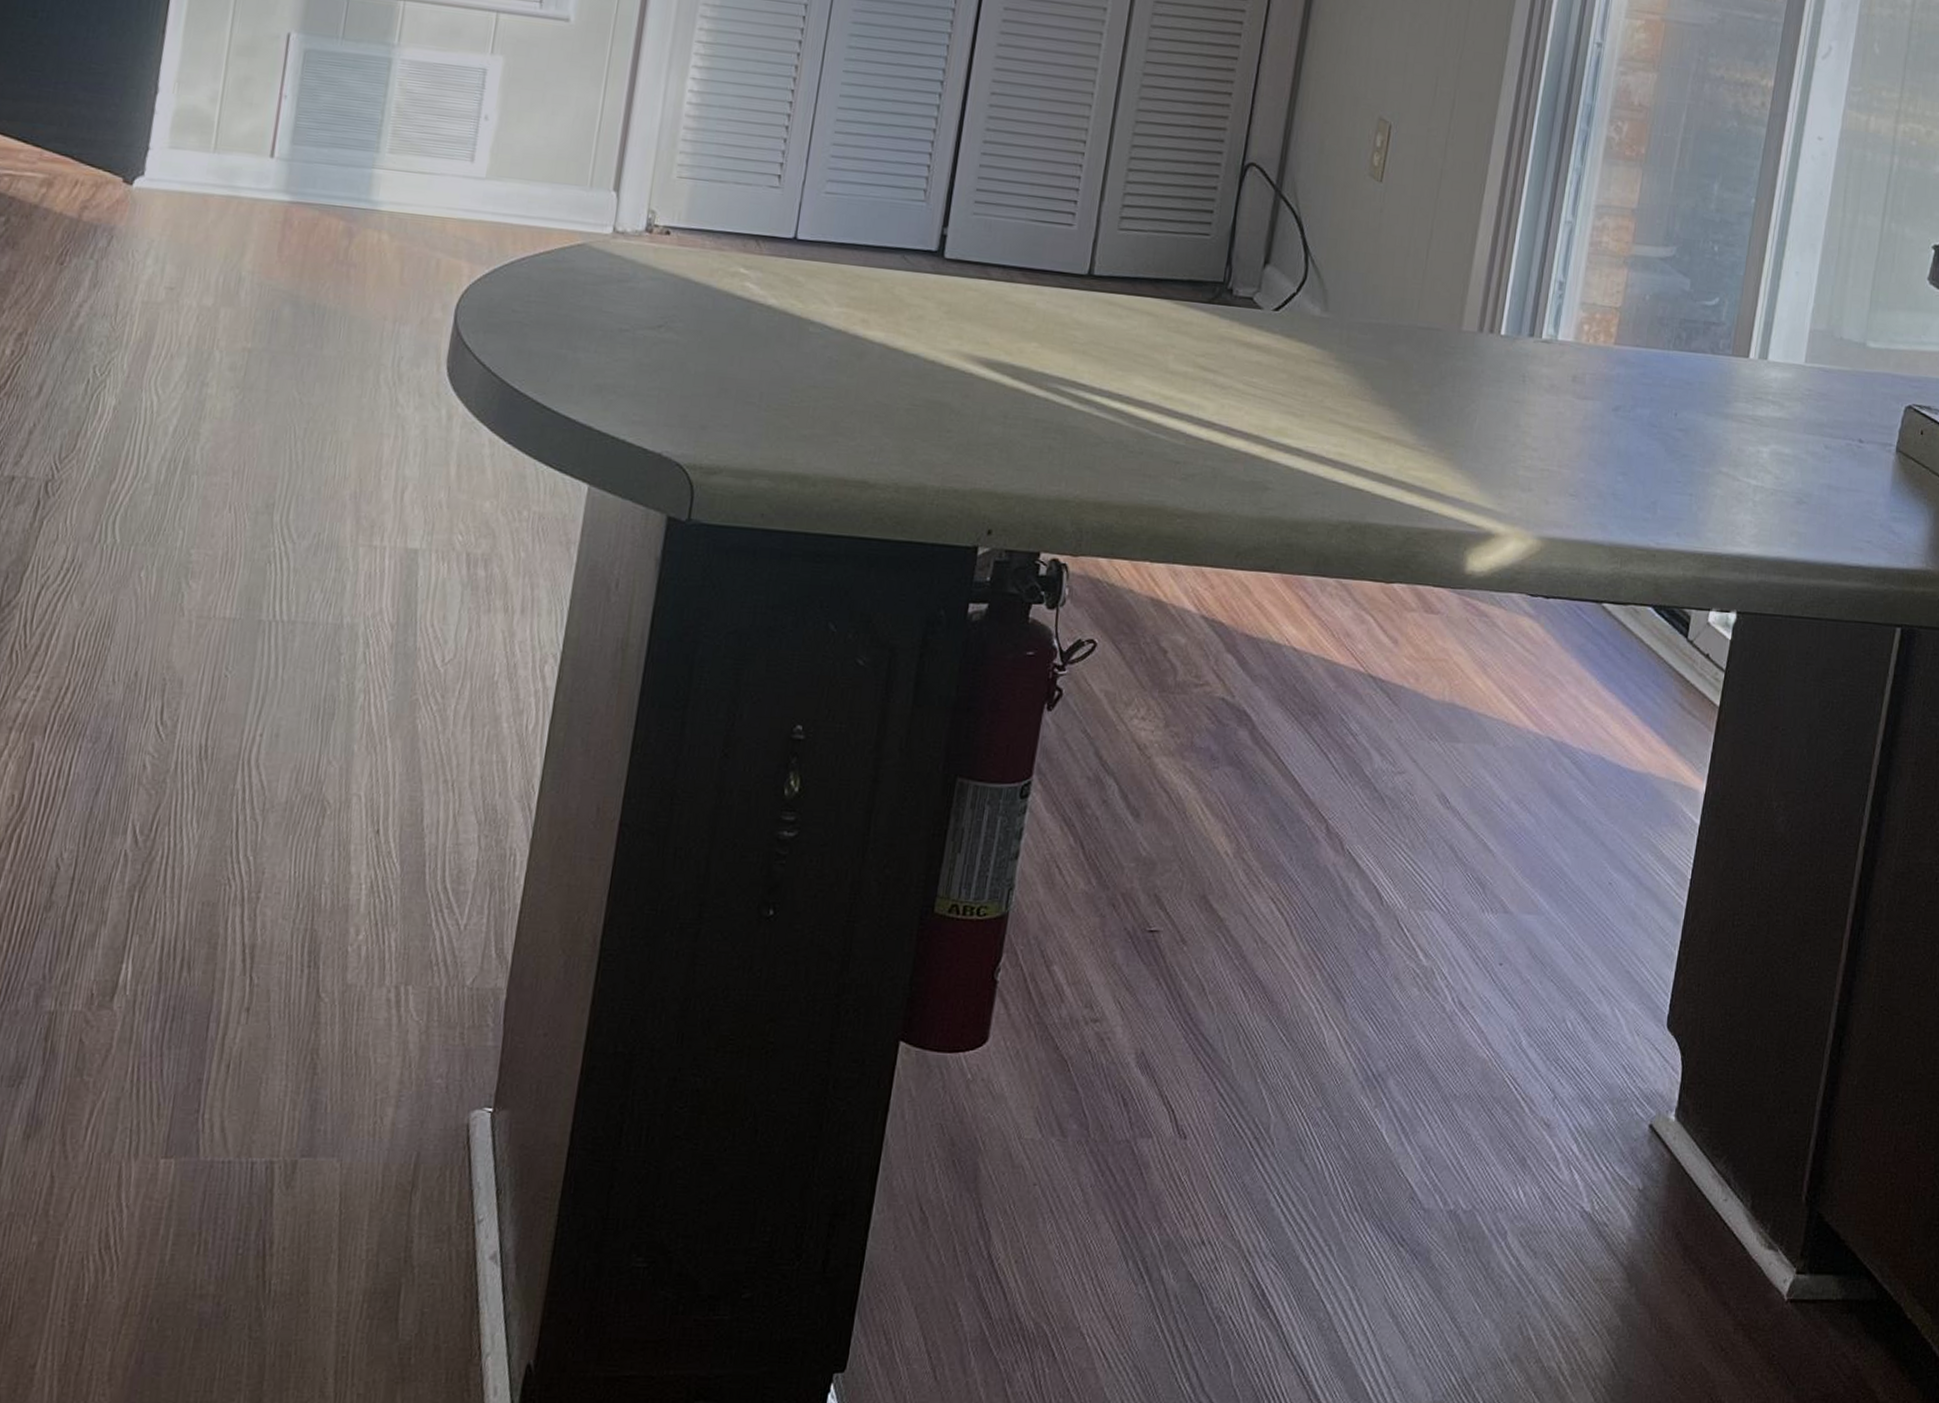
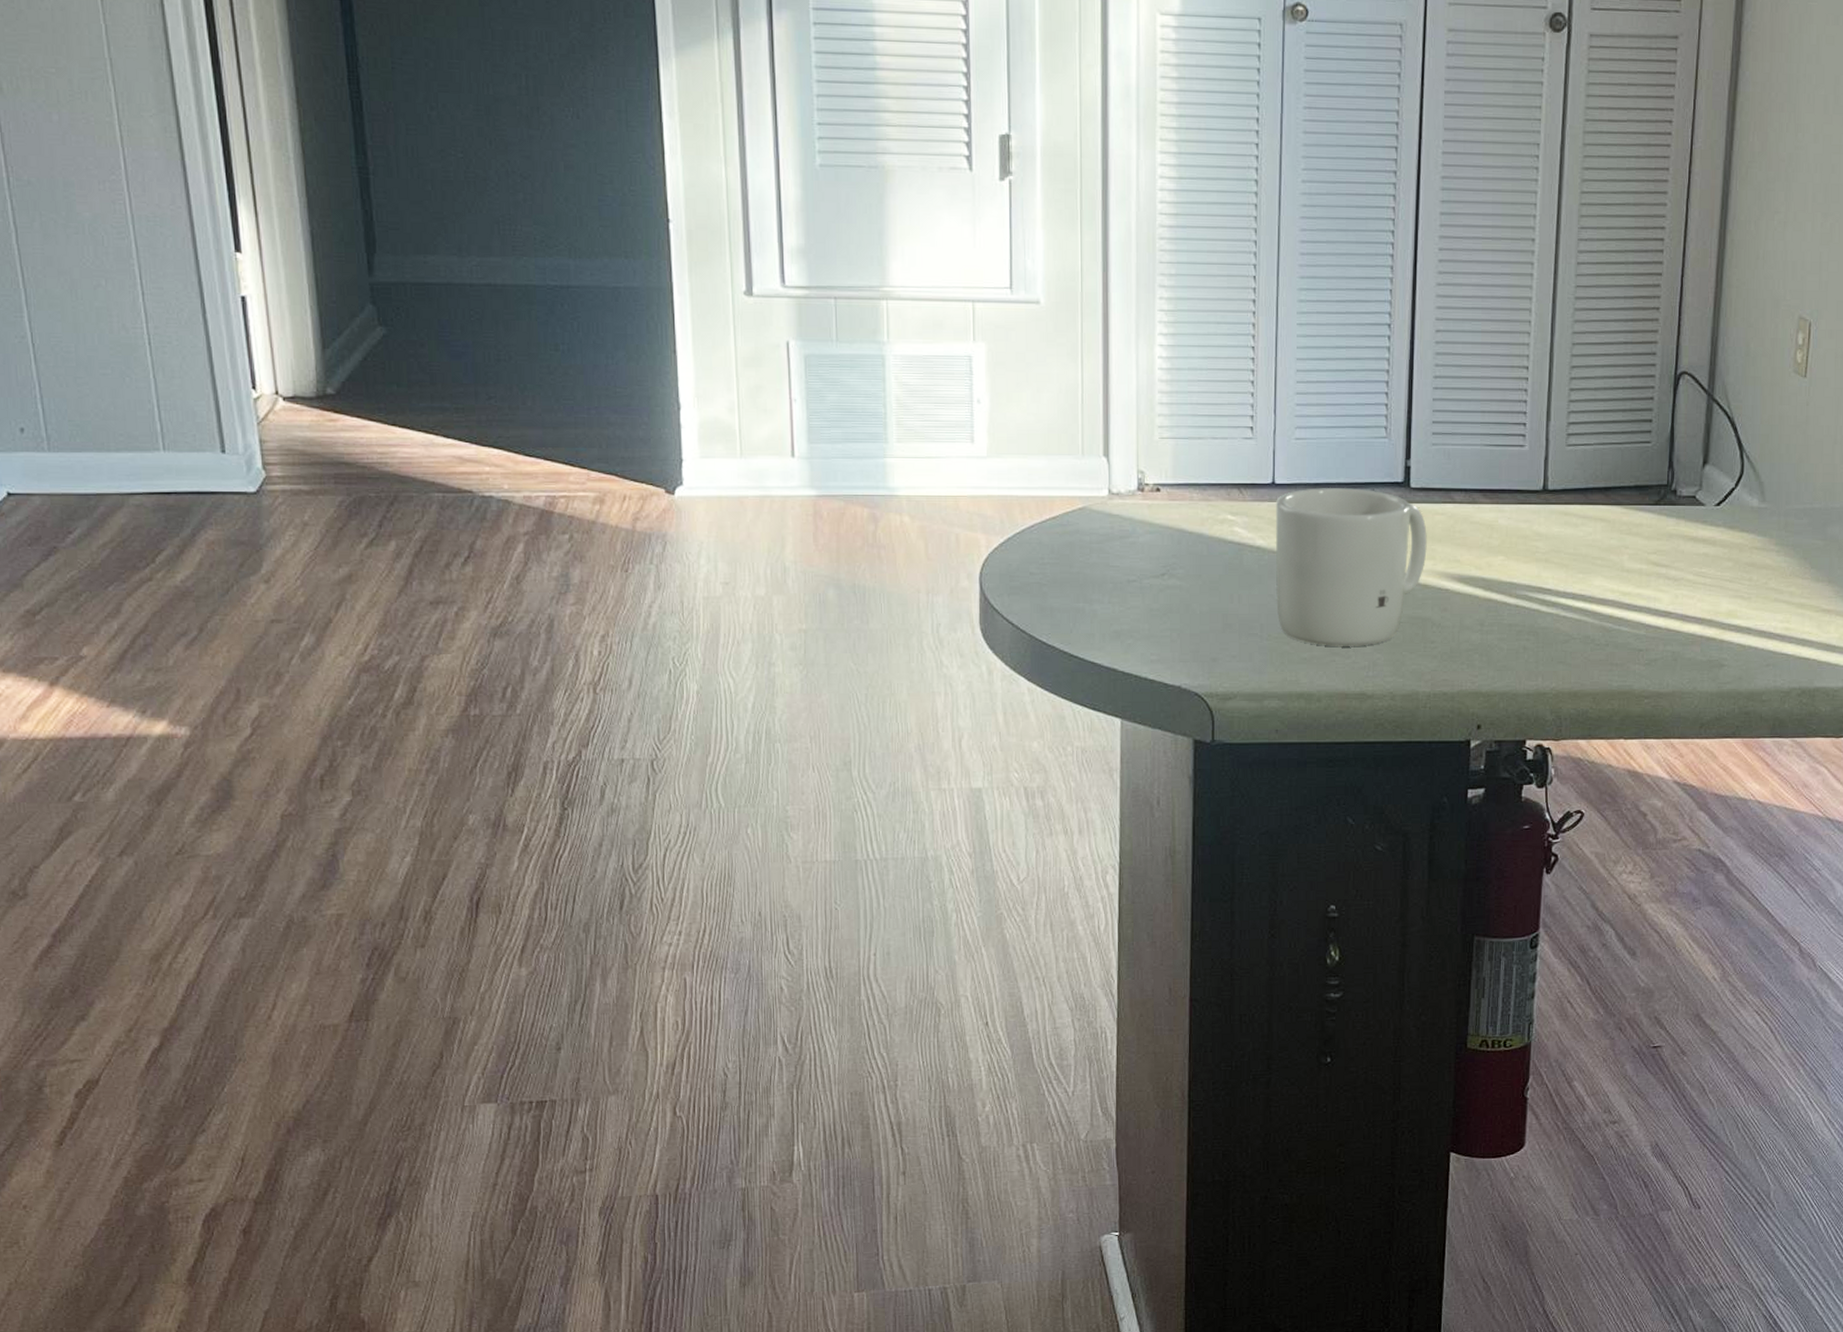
mug: none [780,248,957,428] -> present [1276,488,1427,646]

